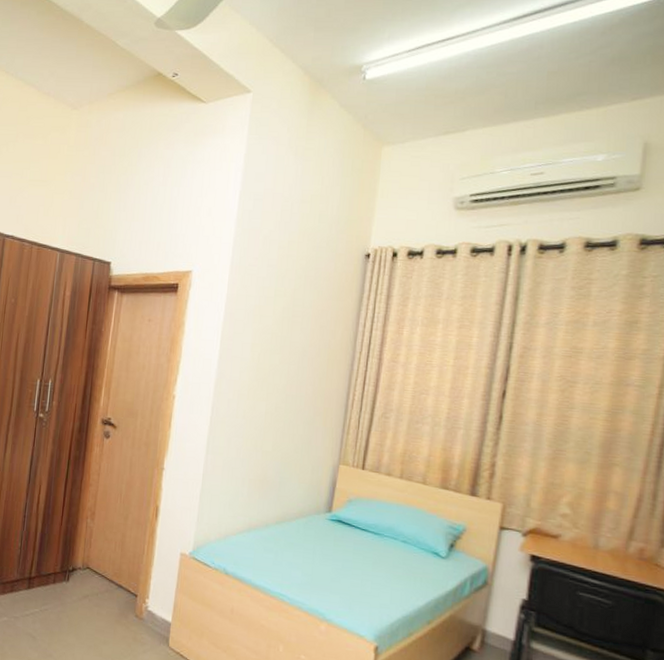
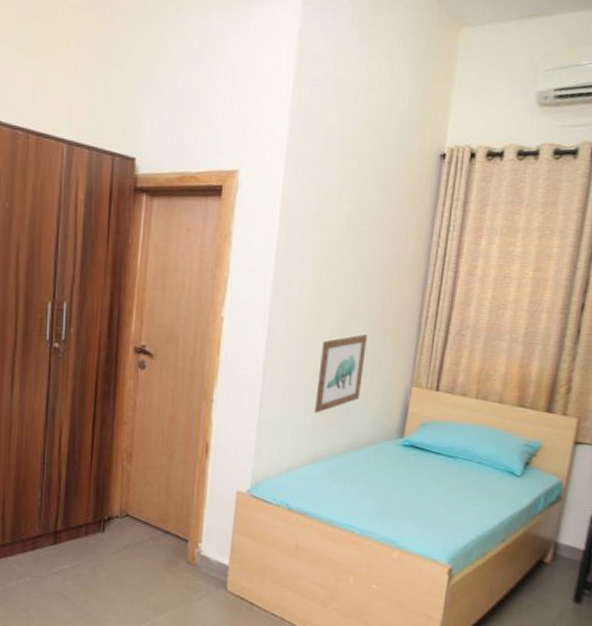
wall art: none [251,414,299,485] -> present [315,334,367,413]

